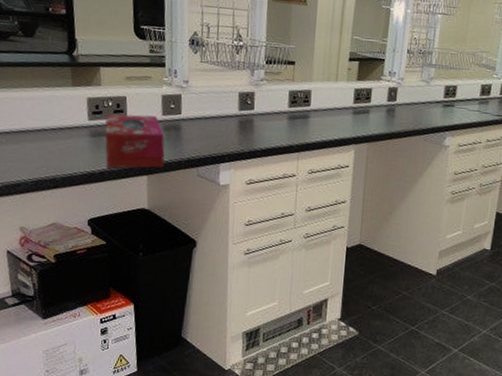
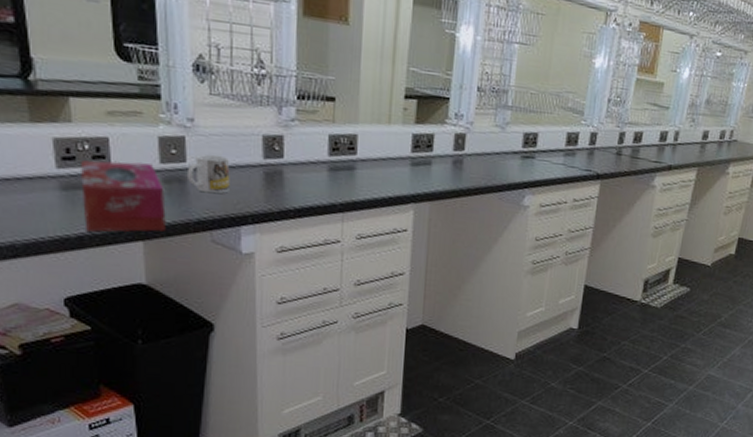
mug: none [181,108,214,139] -> present [186,154,230,194]

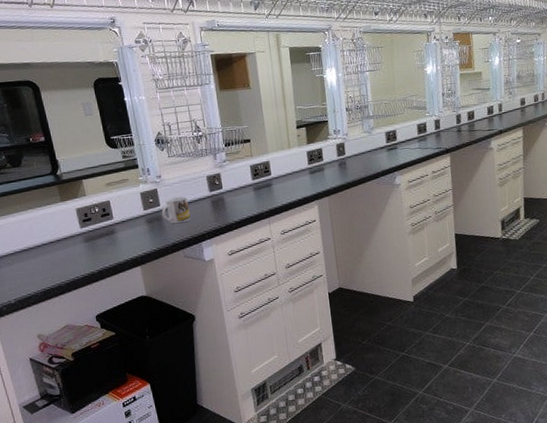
tissue box: present [81,160,166,232] -> none [95,212,154,267]

